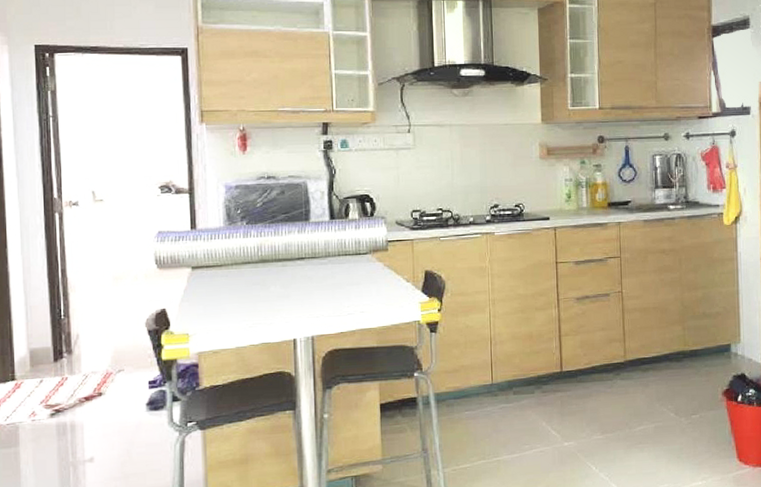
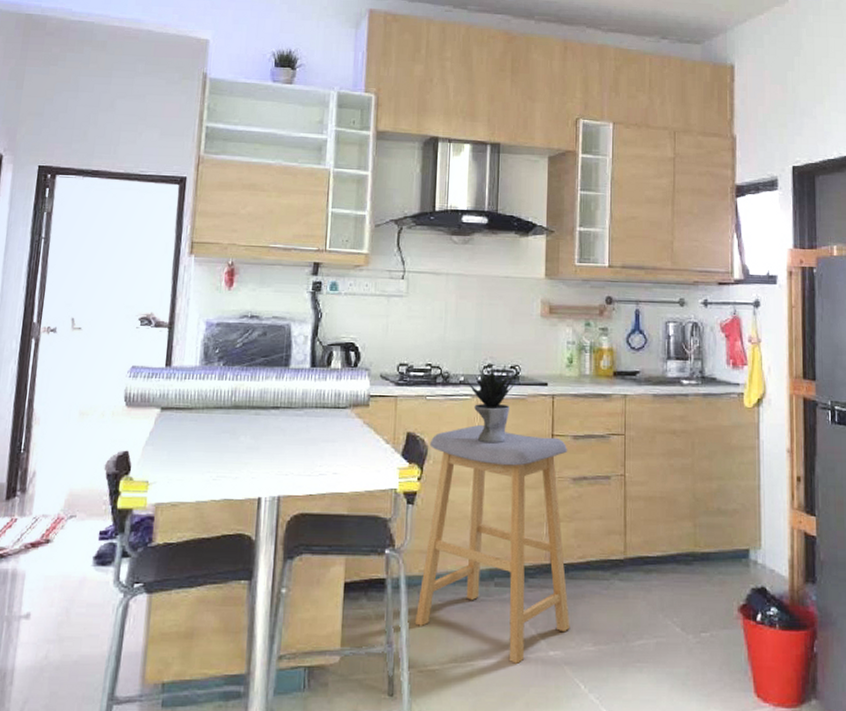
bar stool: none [445,258,581,456] -> present [414,424,570,664]
potted plant: none [475,204,519,274] -> present [466,365,514,443]

